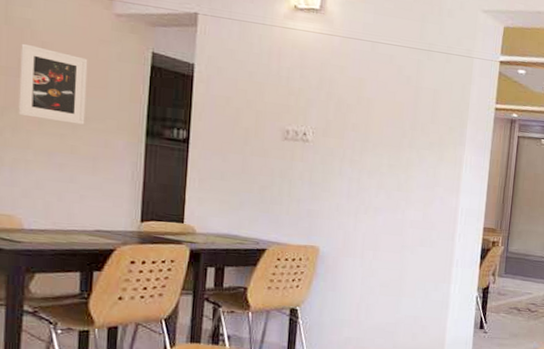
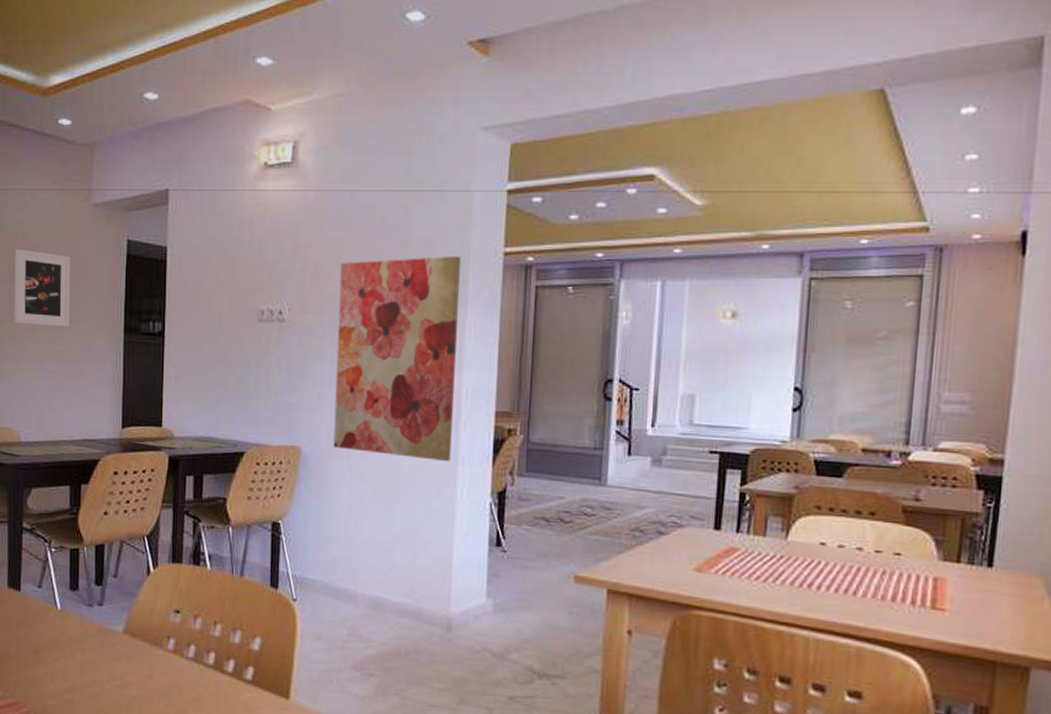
wall art: none [348,99,462,264] -> present [333,255,462,461]

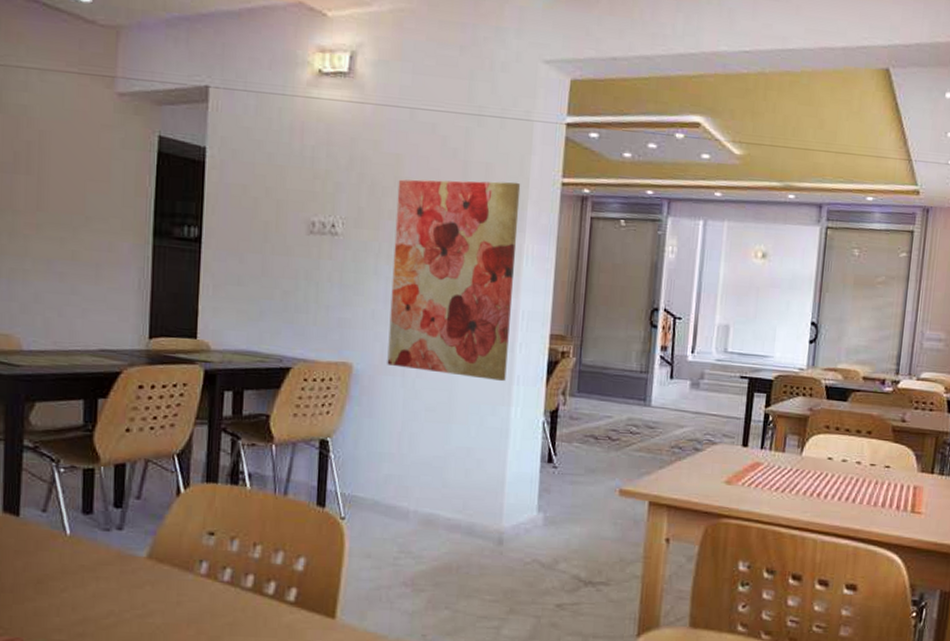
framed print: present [14,248,71,327] -> none [15,133,89,226]

